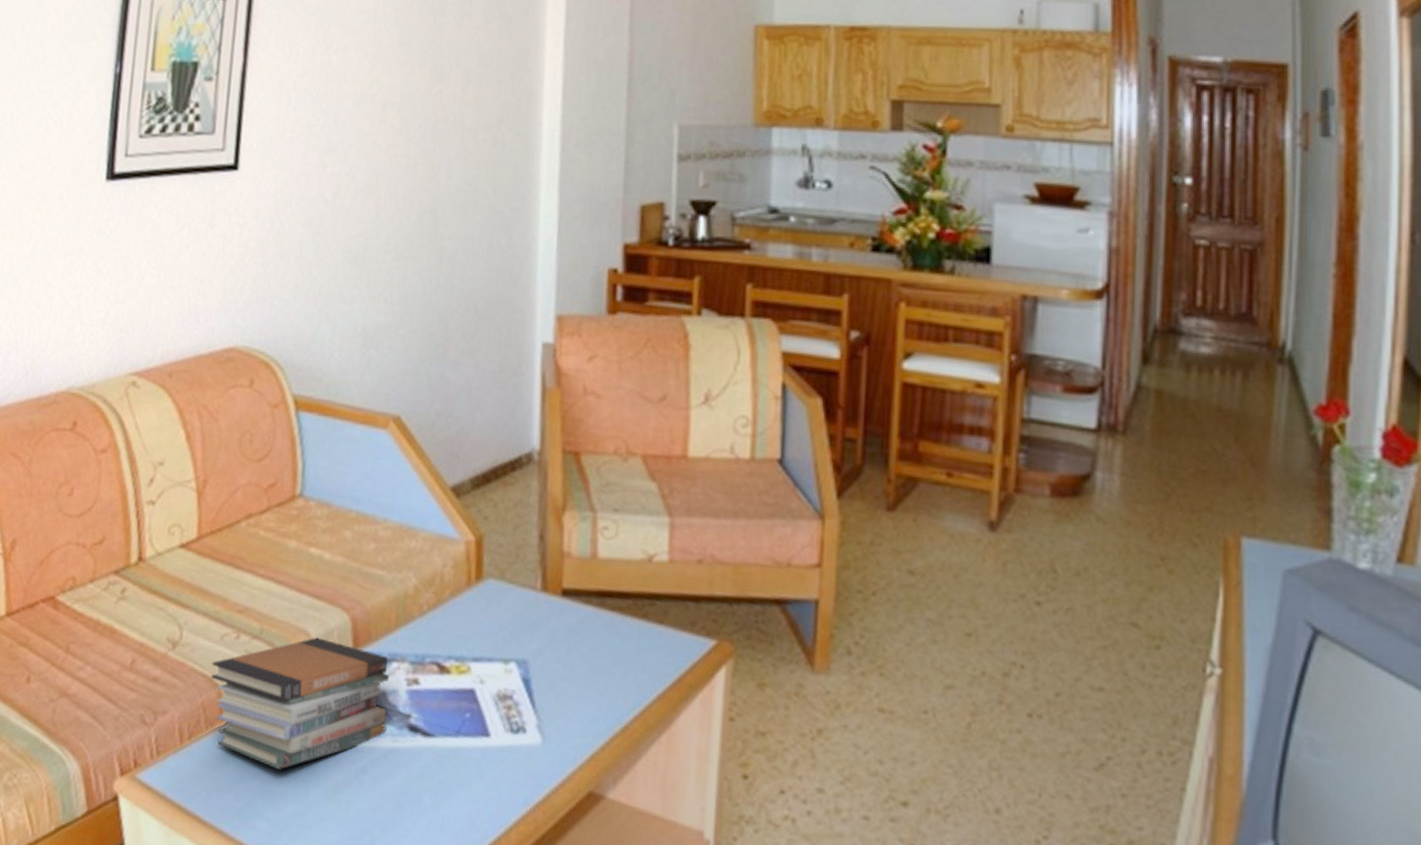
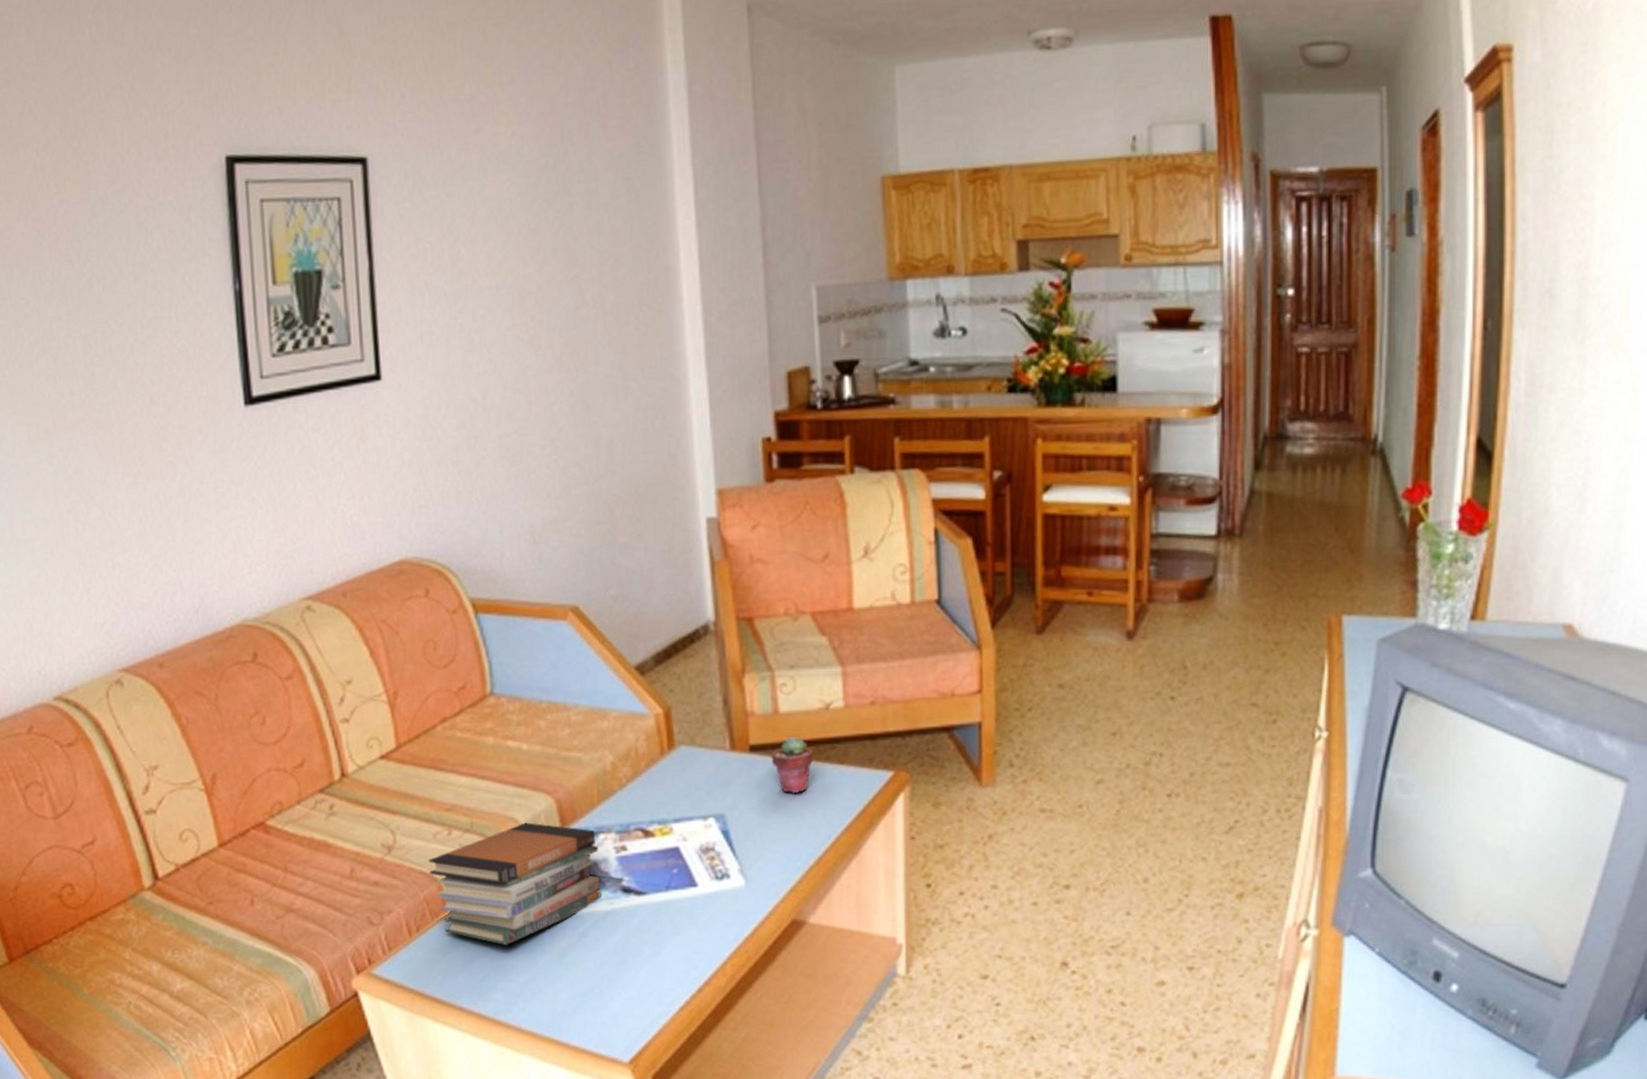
potted succulent: none [584,585,631,650] -> present [771,736,814,794]

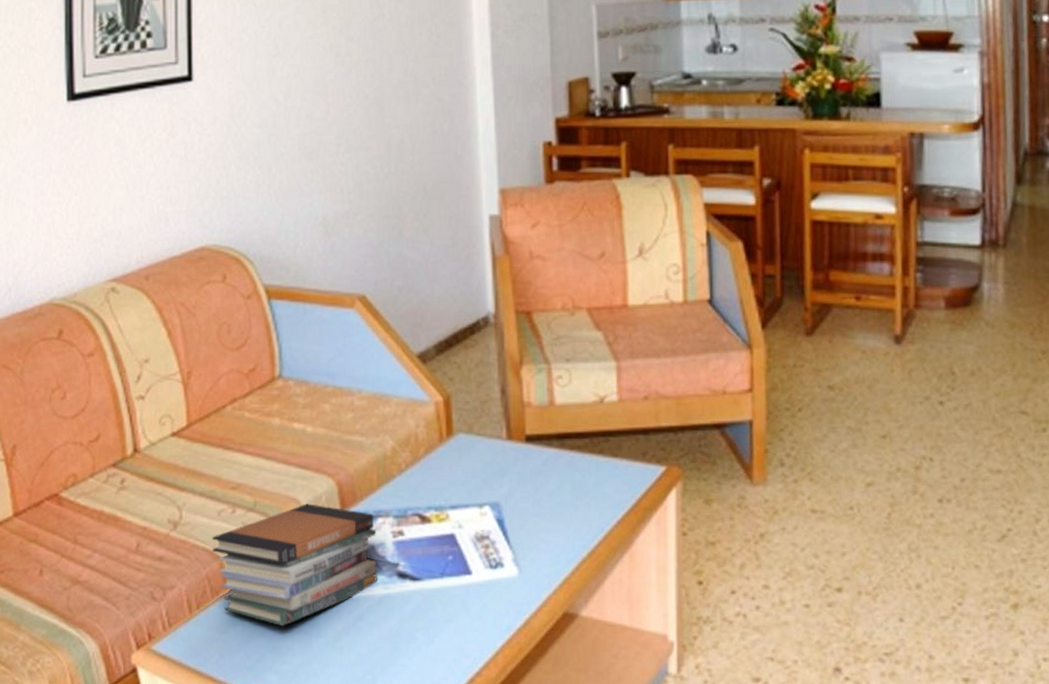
potted succulent: present [771,736,814,794] -> none [546,427,588,485]

